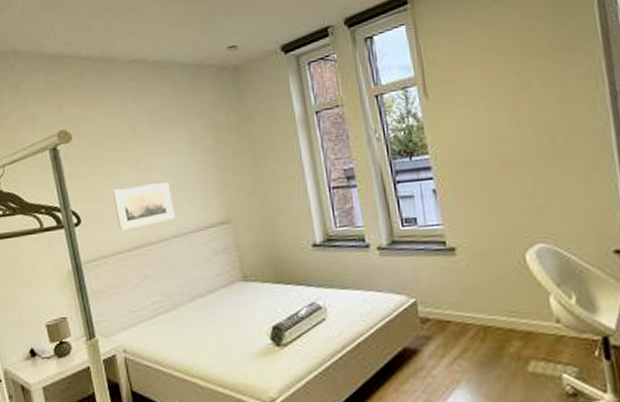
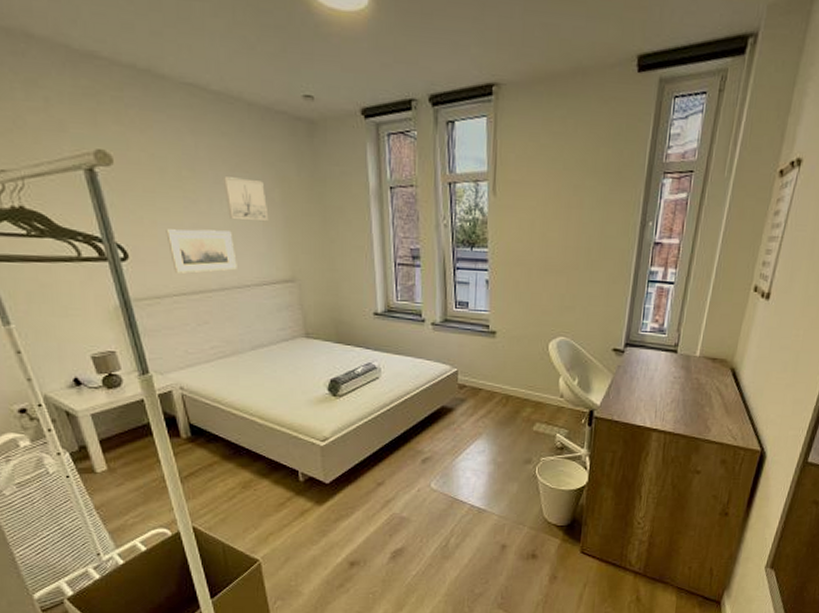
wall art: none [160,130,202,171] -> present [222,177,269,221]

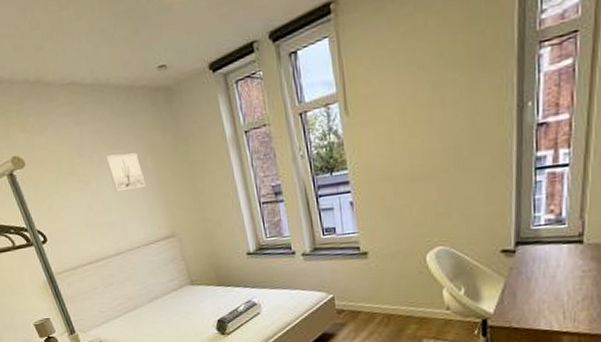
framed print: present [166,229,237,274] -> none [70,202,128,246]

